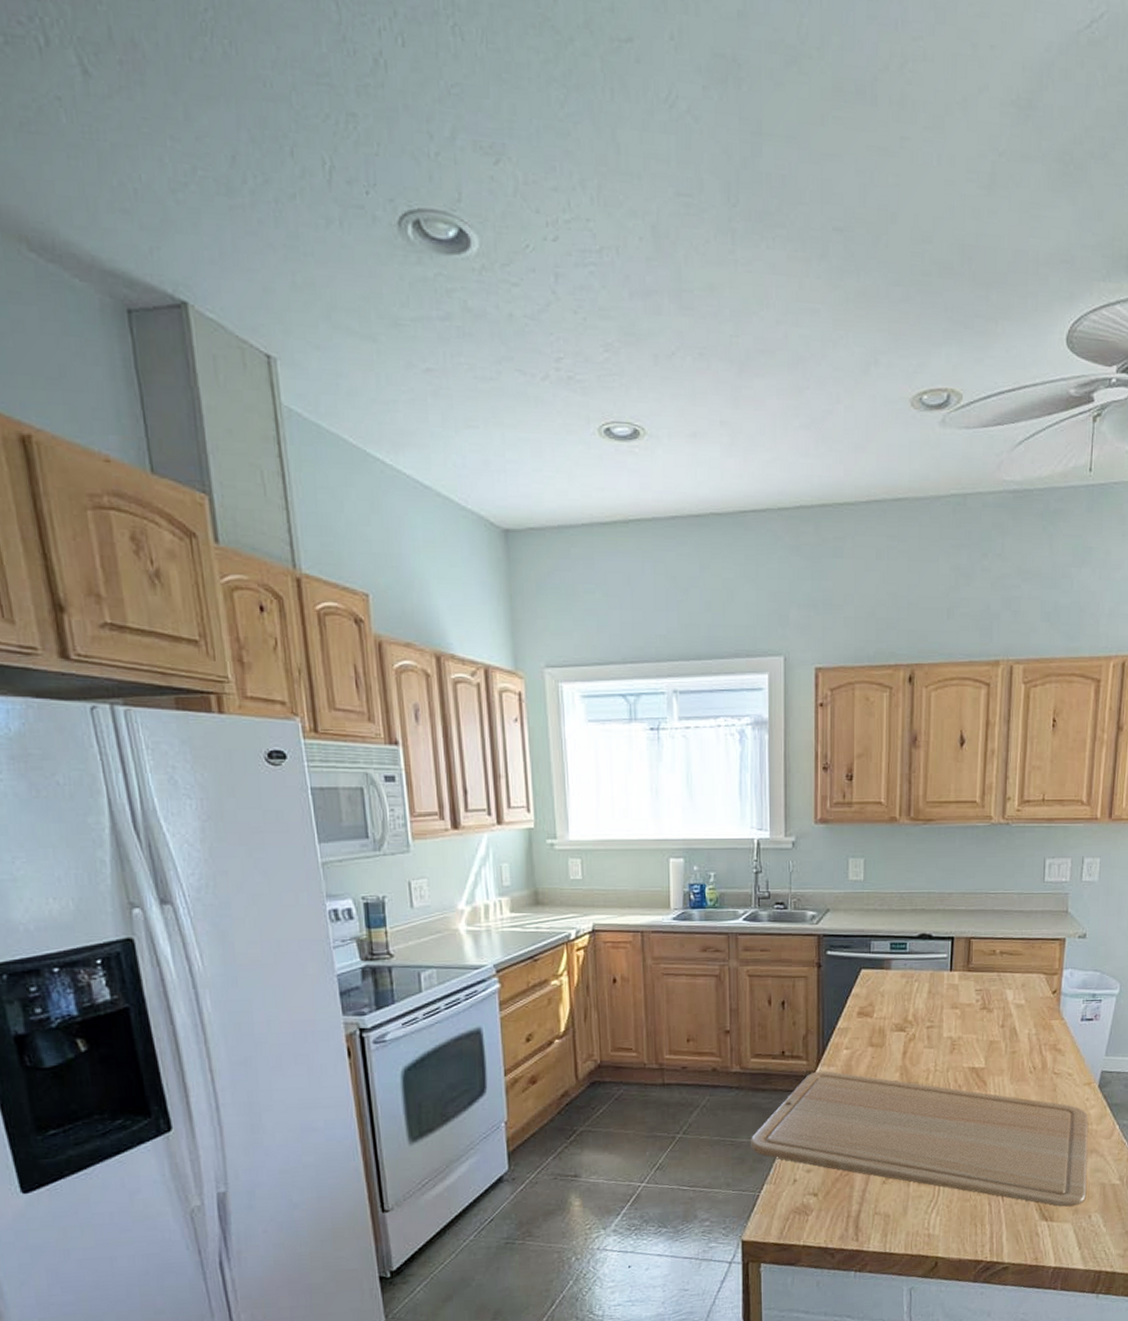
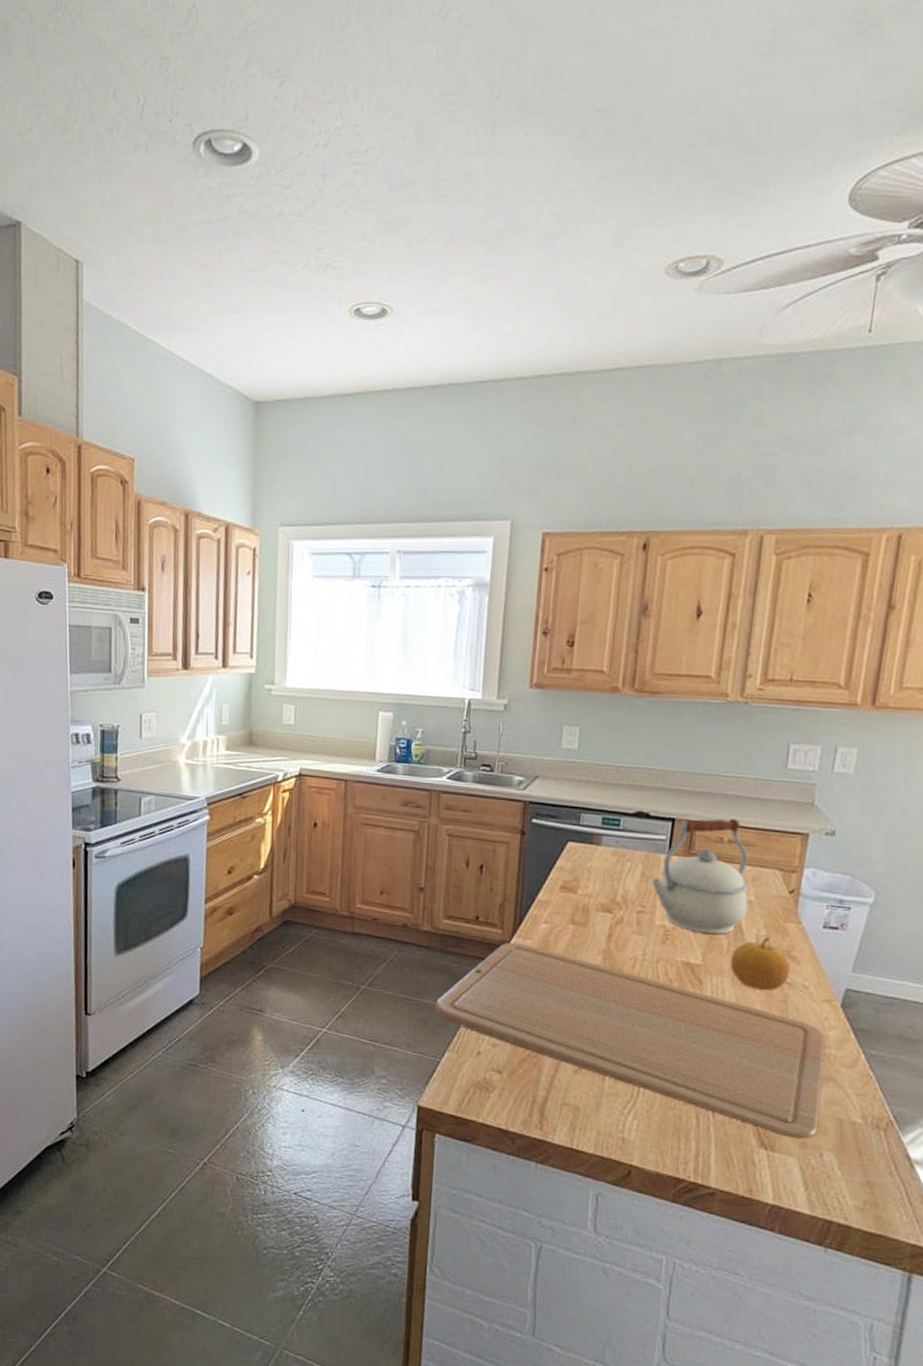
kettle: none [938,932,1020,1040] -> present [652,819,748,935]
fruit: none [1009,1034,1057,1083] -> present [731,936,790,990]

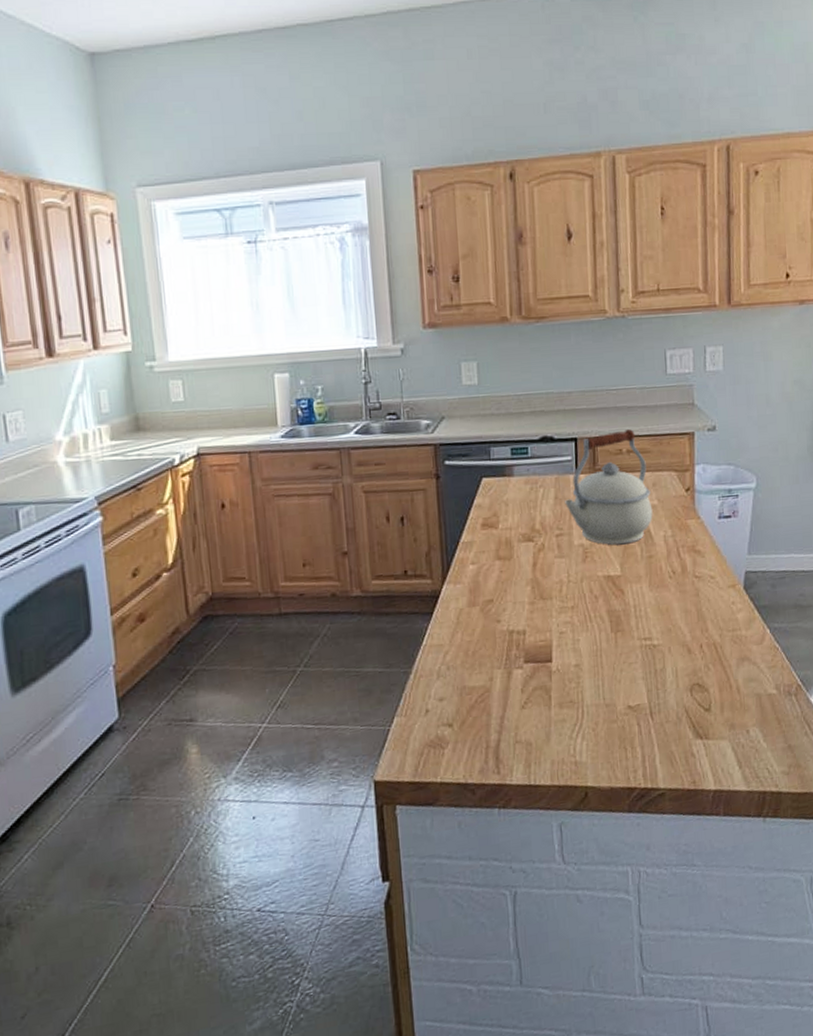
chopping board: present [435,942,826,1139] -> none [377,588,742,722]
fruit: present [731,936,790,990] -> none [646,536,697,589]

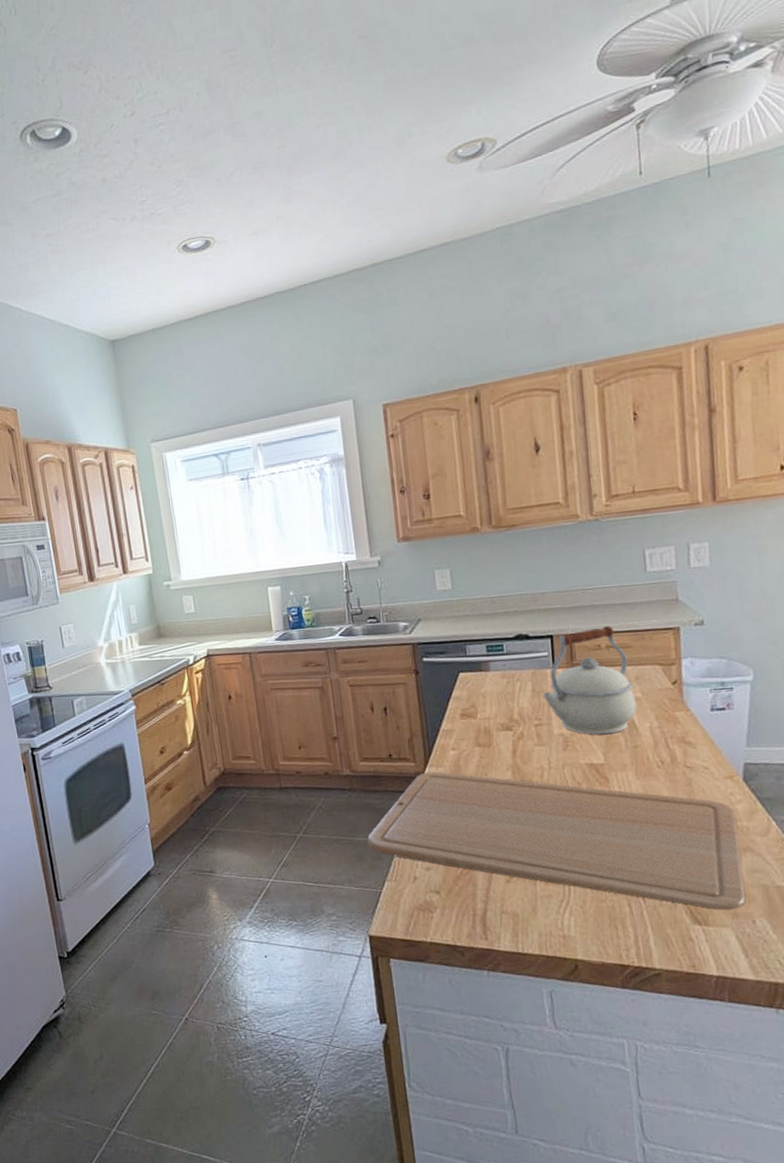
chopping board: none [377,588,742,722] -> present [367,771,746,910]

